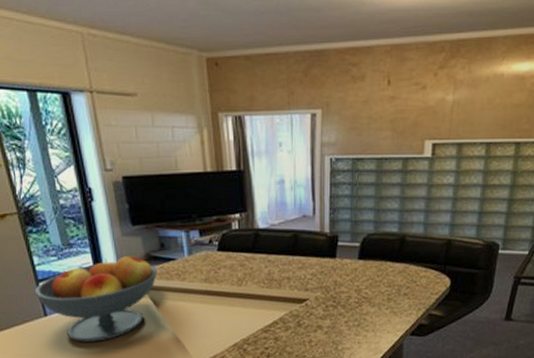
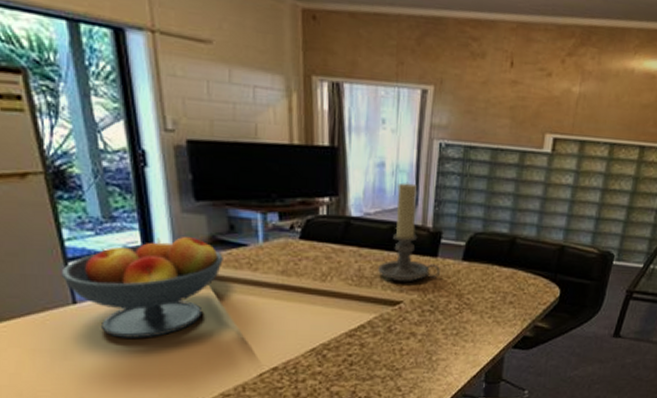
candle holder: none [285,194,339,282] -> present [378,181,440,282]

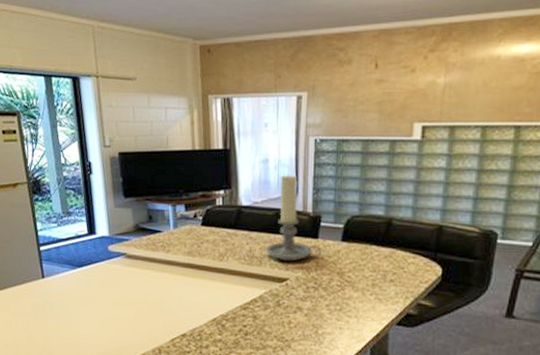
fruit bowl: present [61,236,223,338] -> none [35,225,144,306]

